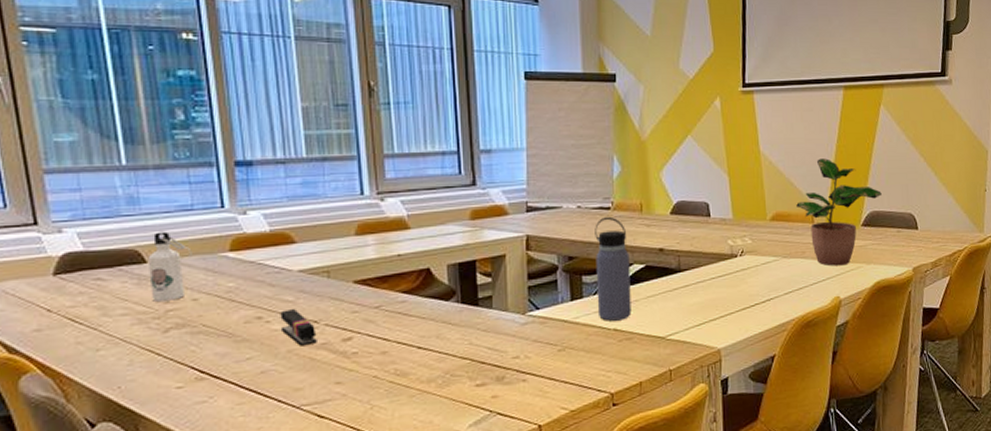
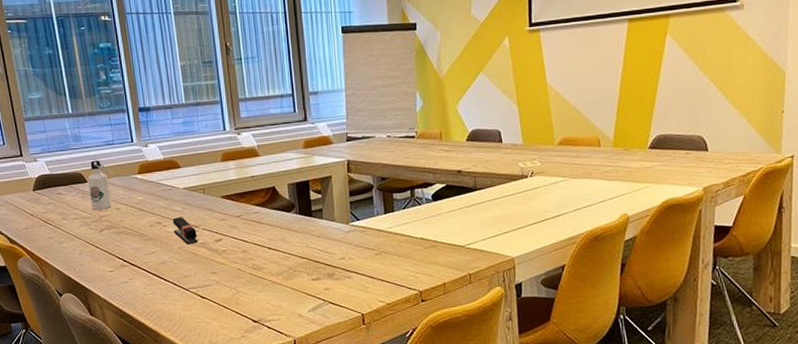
water bottle: present [595,216,632,321] -> none [402,144,435,231]
potted plant: present [796,158,882,266] -> none [583,87,669,186]

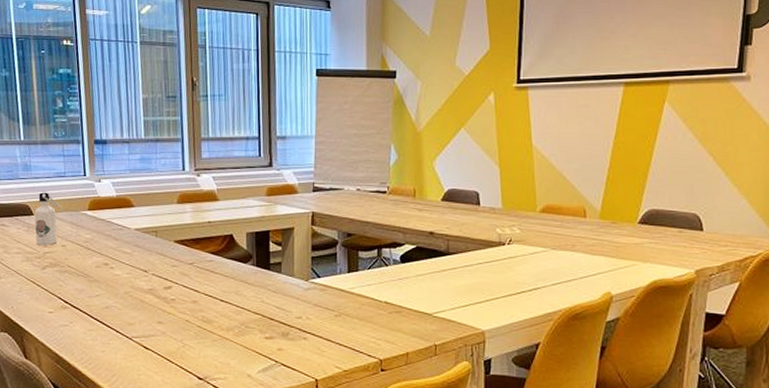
stapler: present [173,217,198,245] -> none [120,260,146,290]

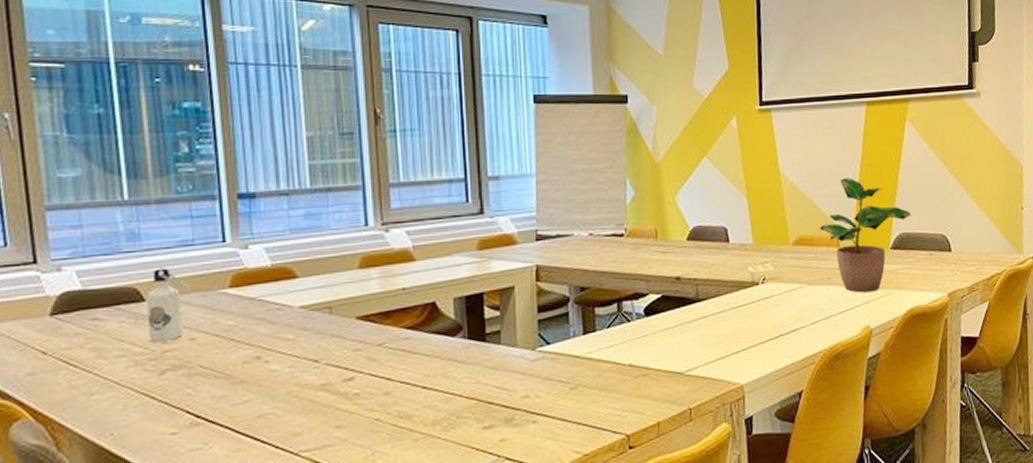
potted plant: none [568,154,662,262] -> present [820,178,911,293]

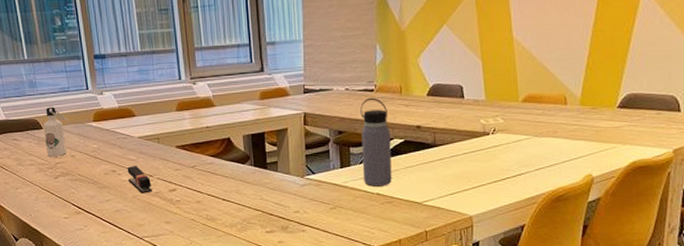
stapler: none [279,348,318,388] -> present [127,166,152,193]
water bottle: none [607,244,648,356] -> present [360,97,392,187]
potted plant: present [820,178,911,293] -> none [549,43,641,146]

